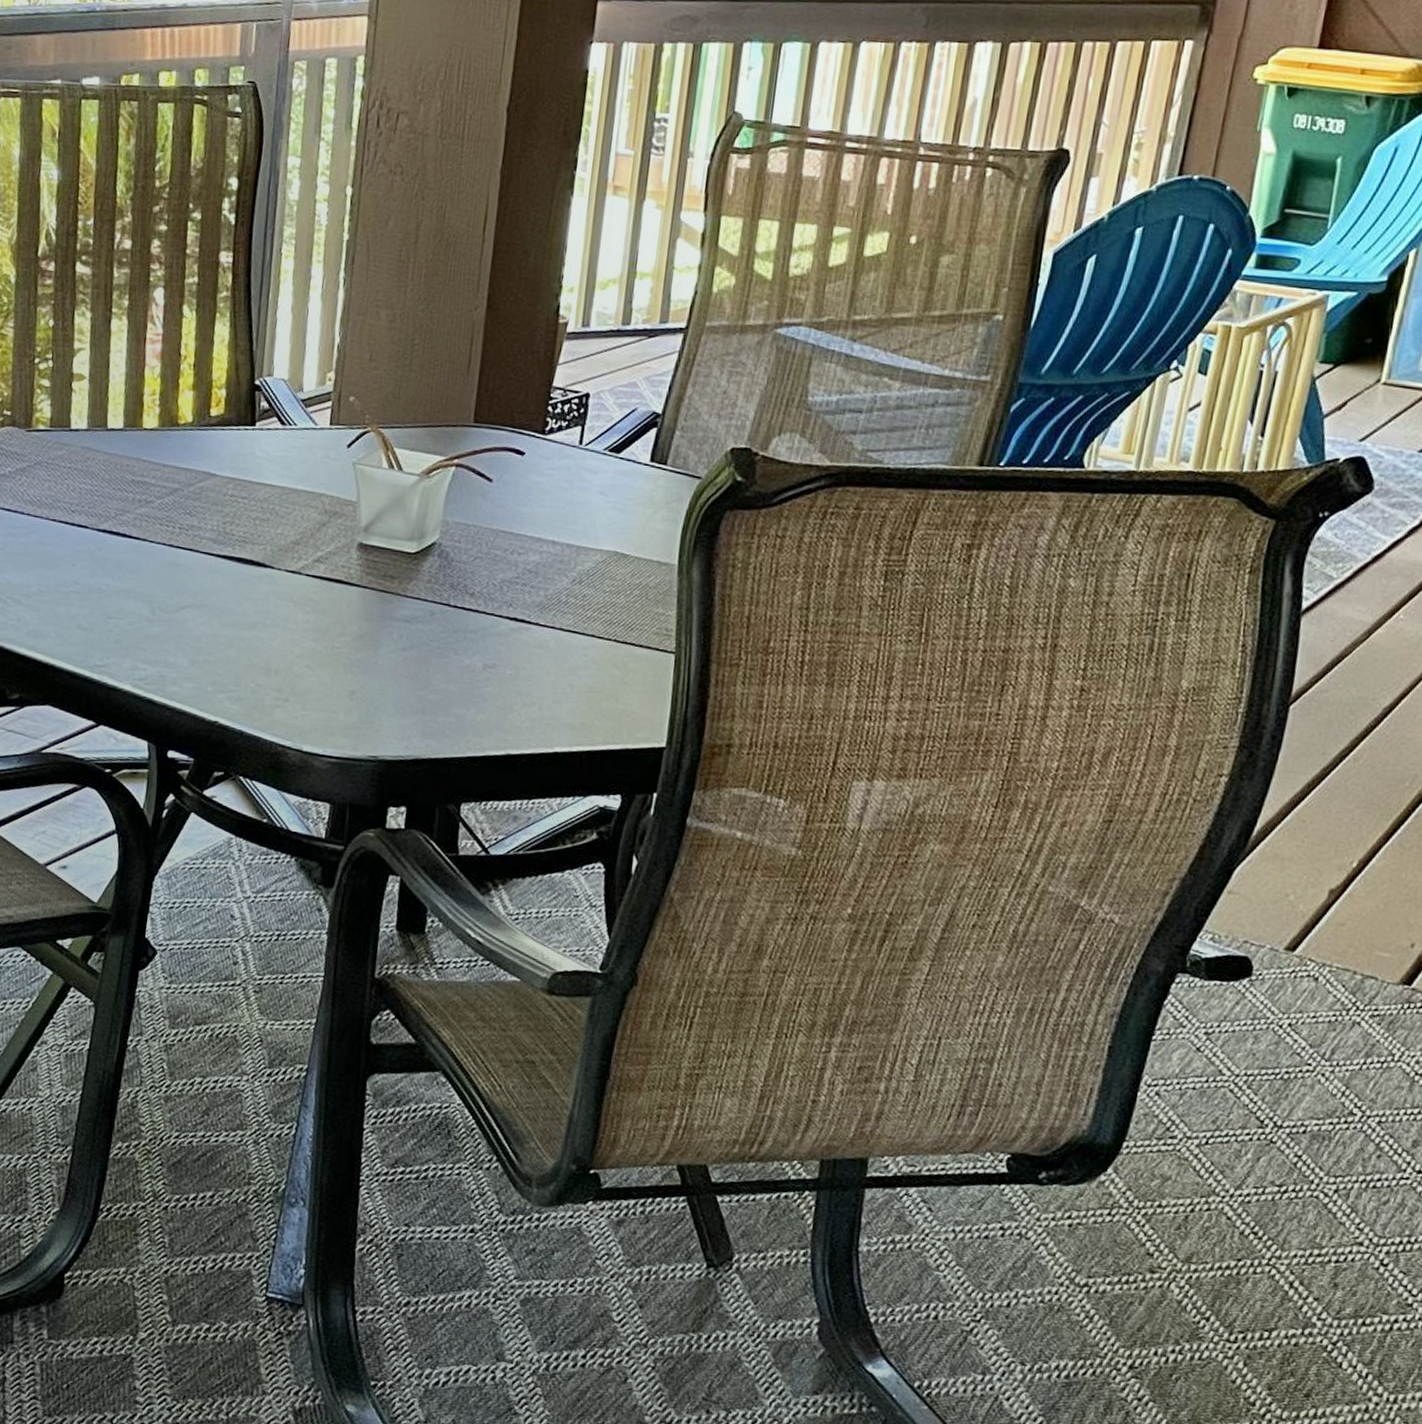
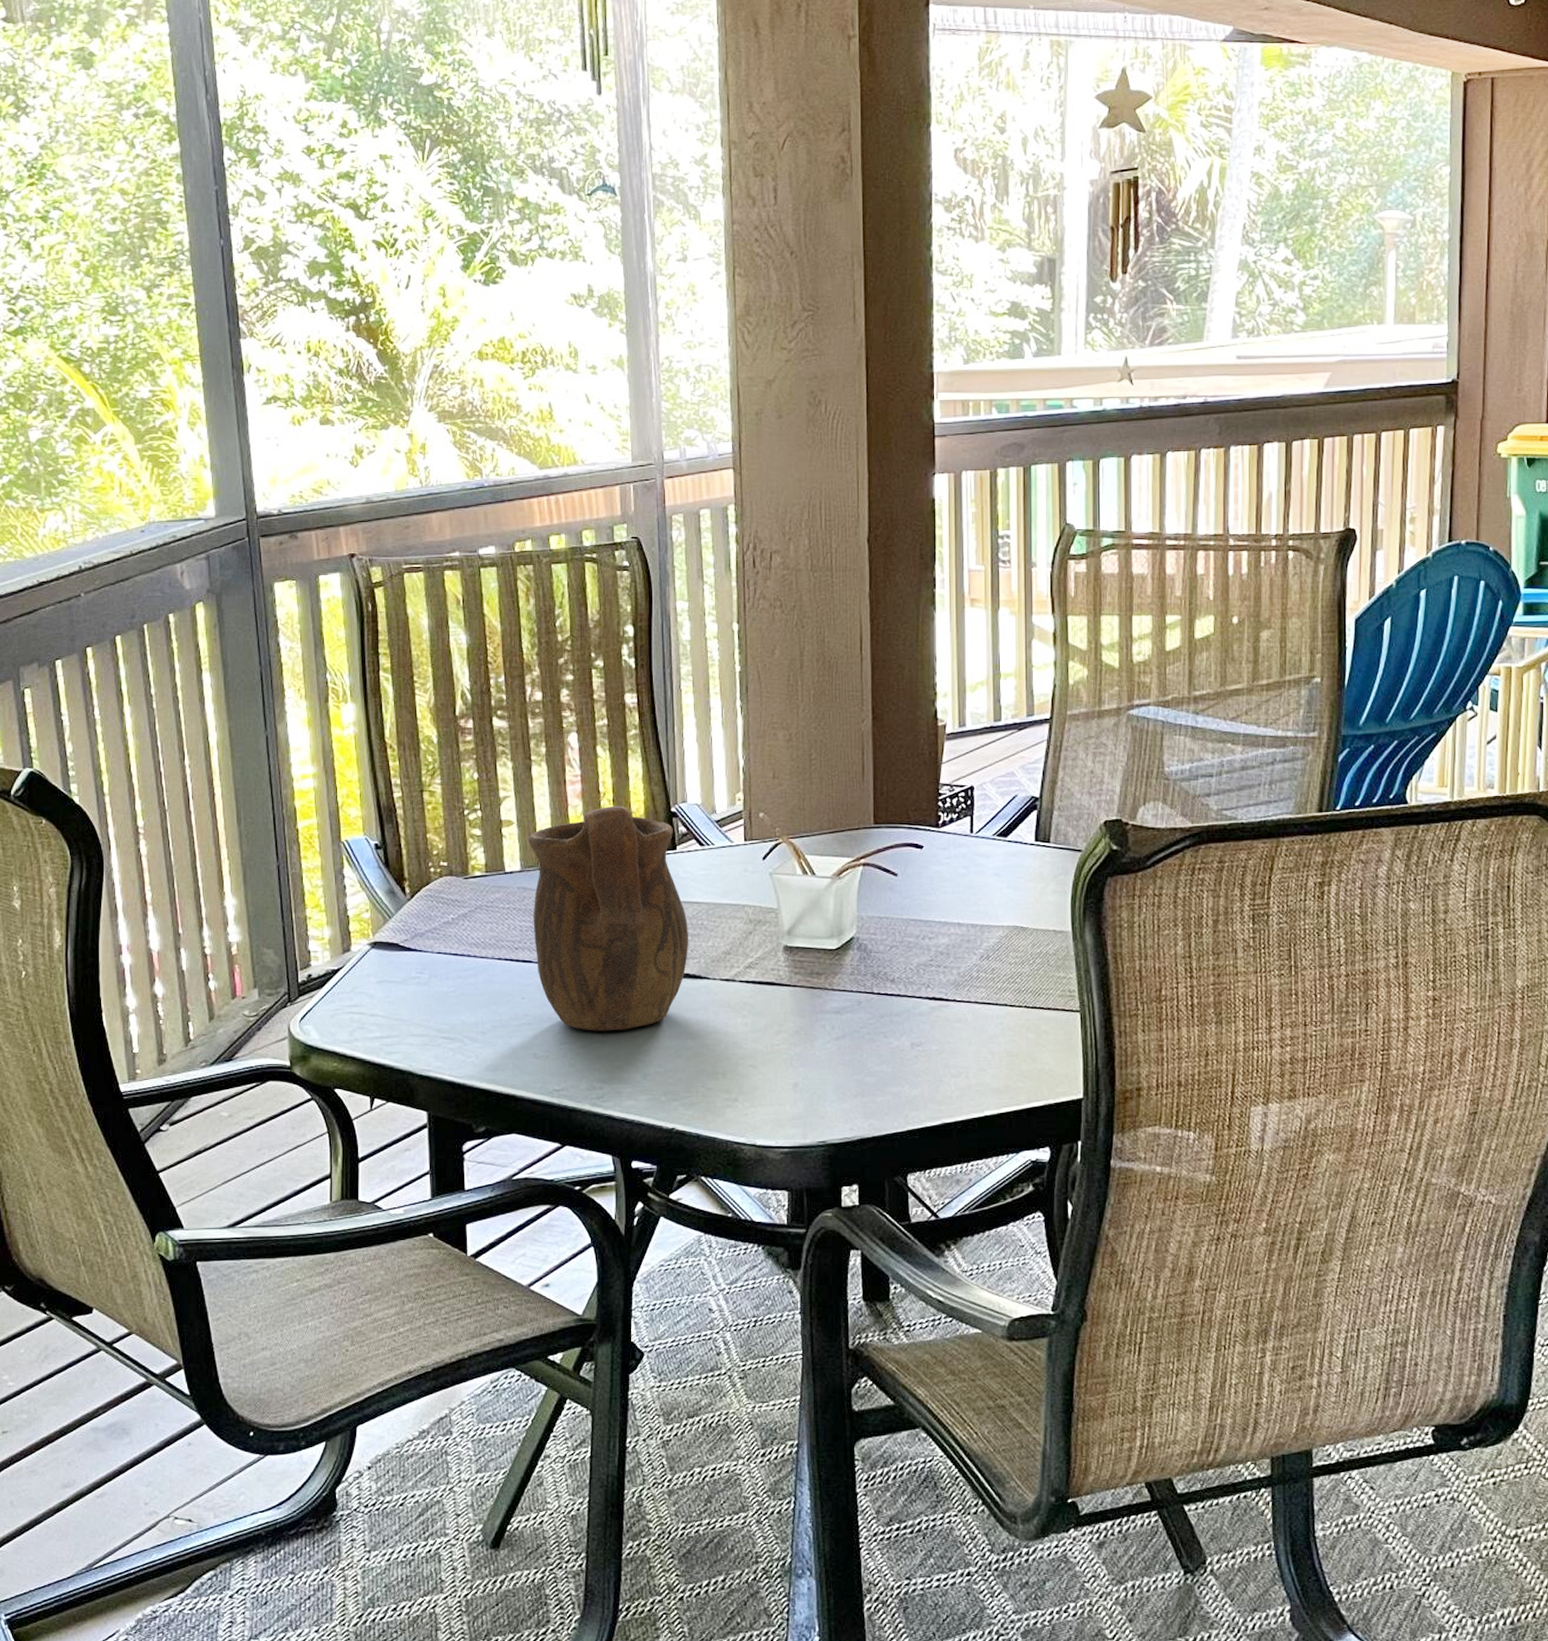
pitcher: none [92,371,258,612] -> present [528,805,689,1031]

